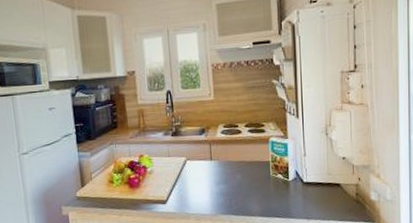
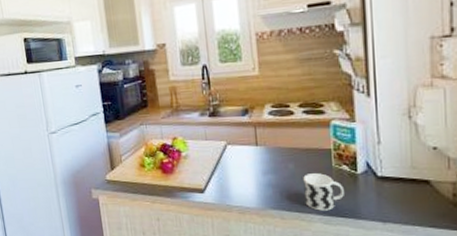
cup: none [248,182,279,213] -> present [303,173,344,211]

